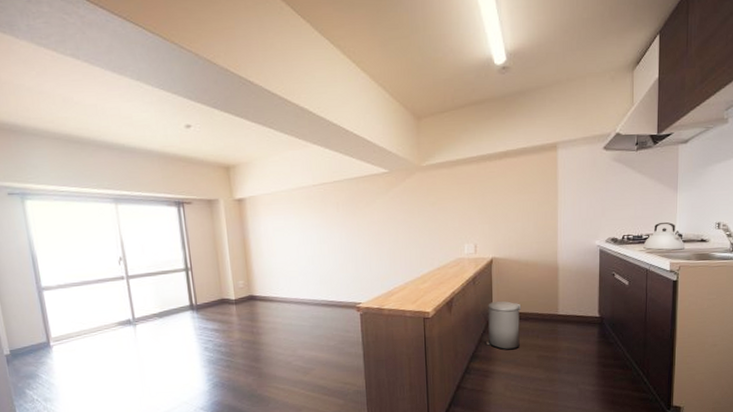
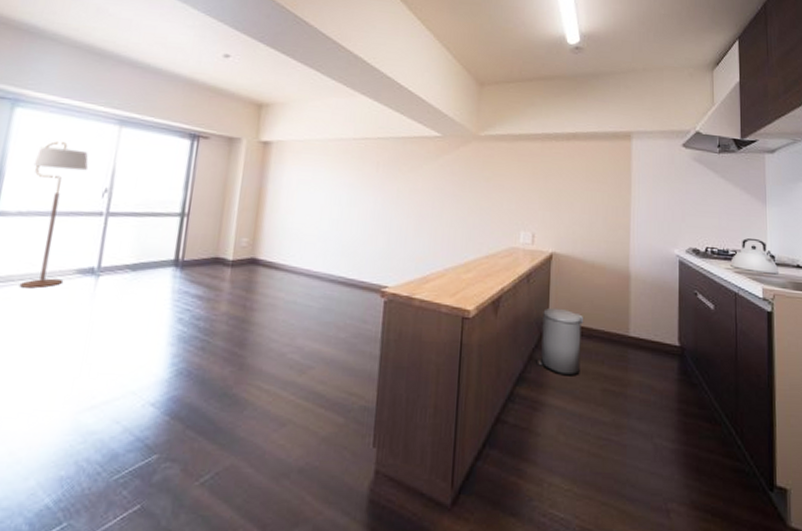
floor lamp: none [56,224,109,341] -> present [19,141,89,289]

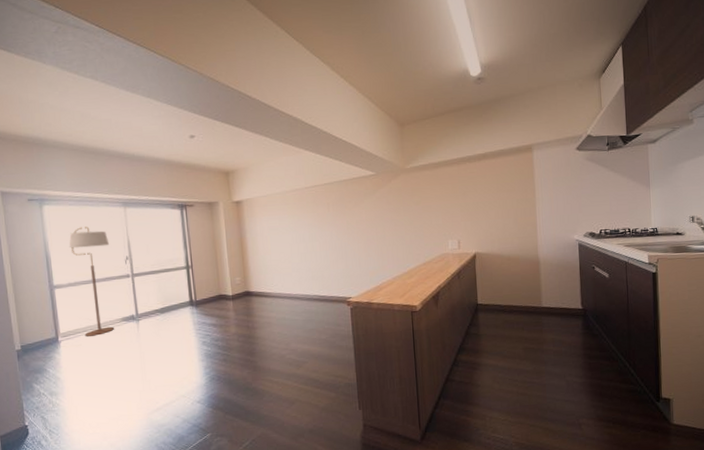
pedal bin: present [535,307,584,376] -> none [470,294,506,343]
kettle: present [730,238,778,275] -> none [621,216,661,244]

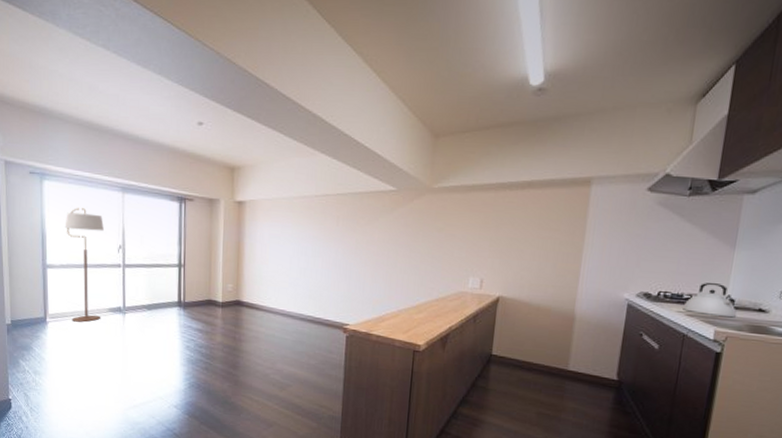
kettle: none [621,216,661,244] -> present [682,282,737,318]

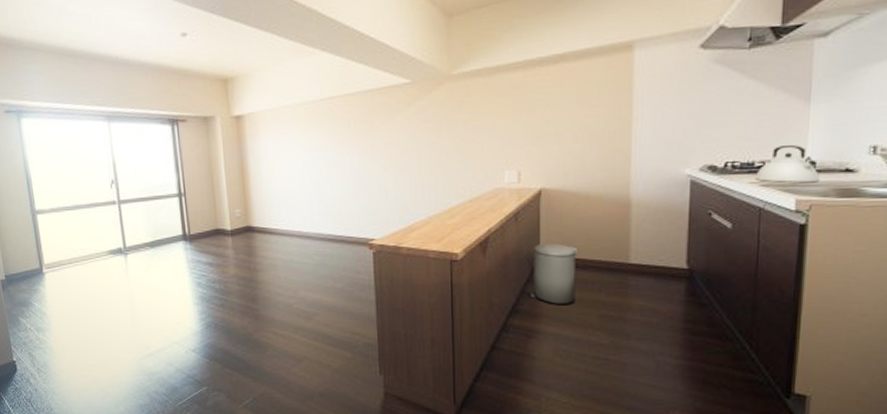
floor lamp: present [65,208,104,323] -> none [50,144,100,270]
pedal bin: none [477,344,526,401] -> present [527,242,579,306]

